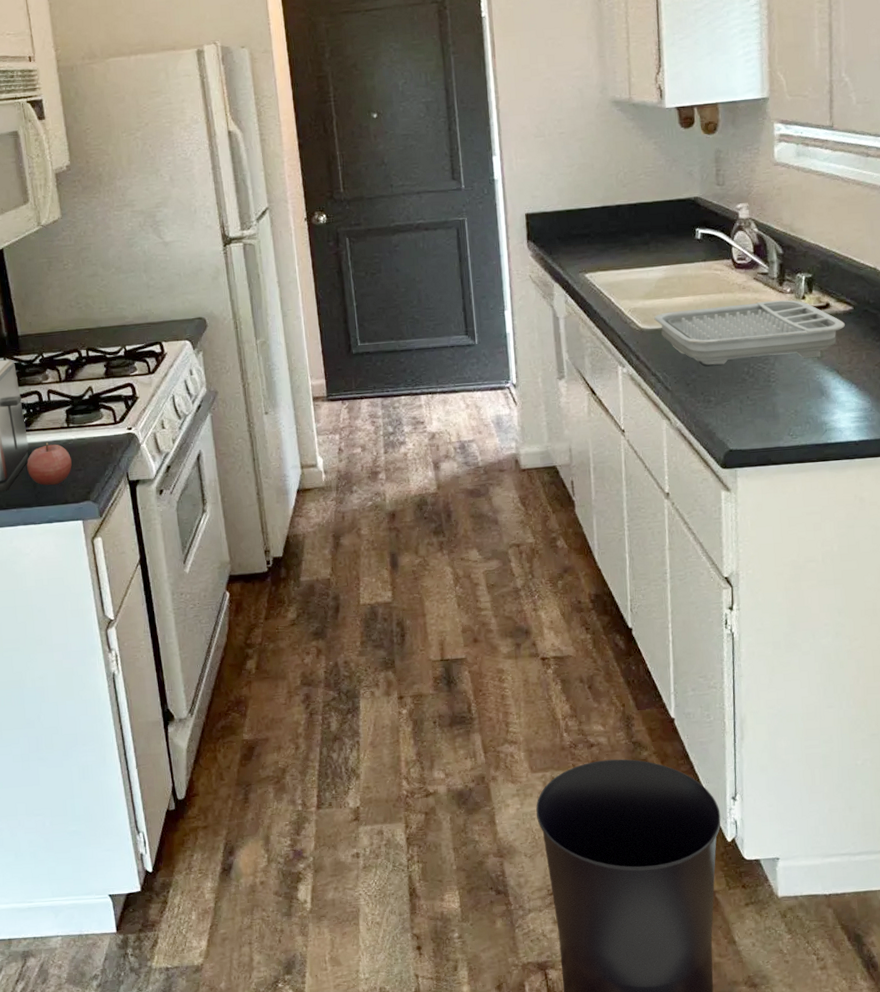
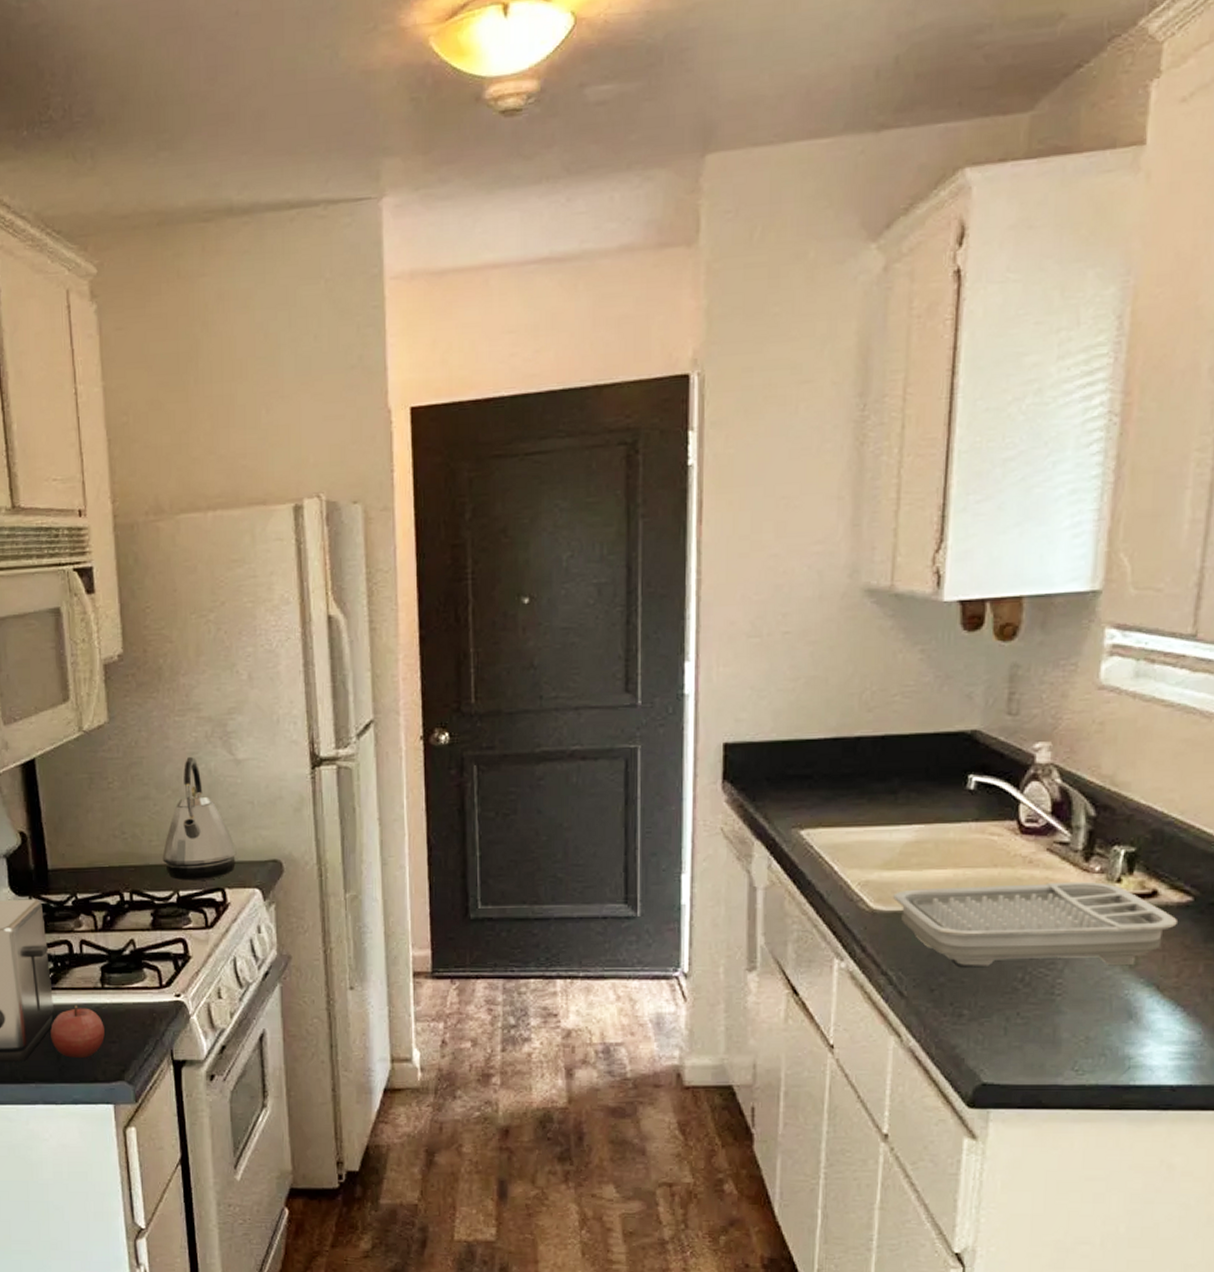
kettle: none [110,242,170,338] -> present [162,757,237,882]

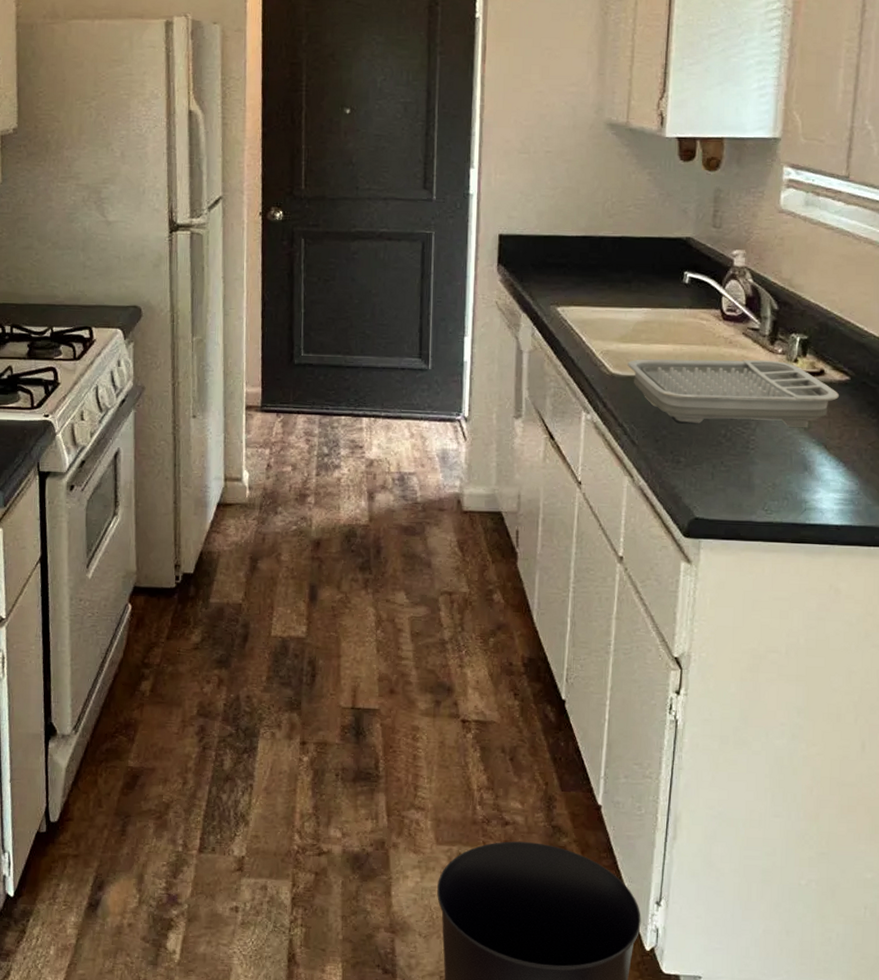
kettle: present [162,757,237,882] -> none [40,217,104,320]

